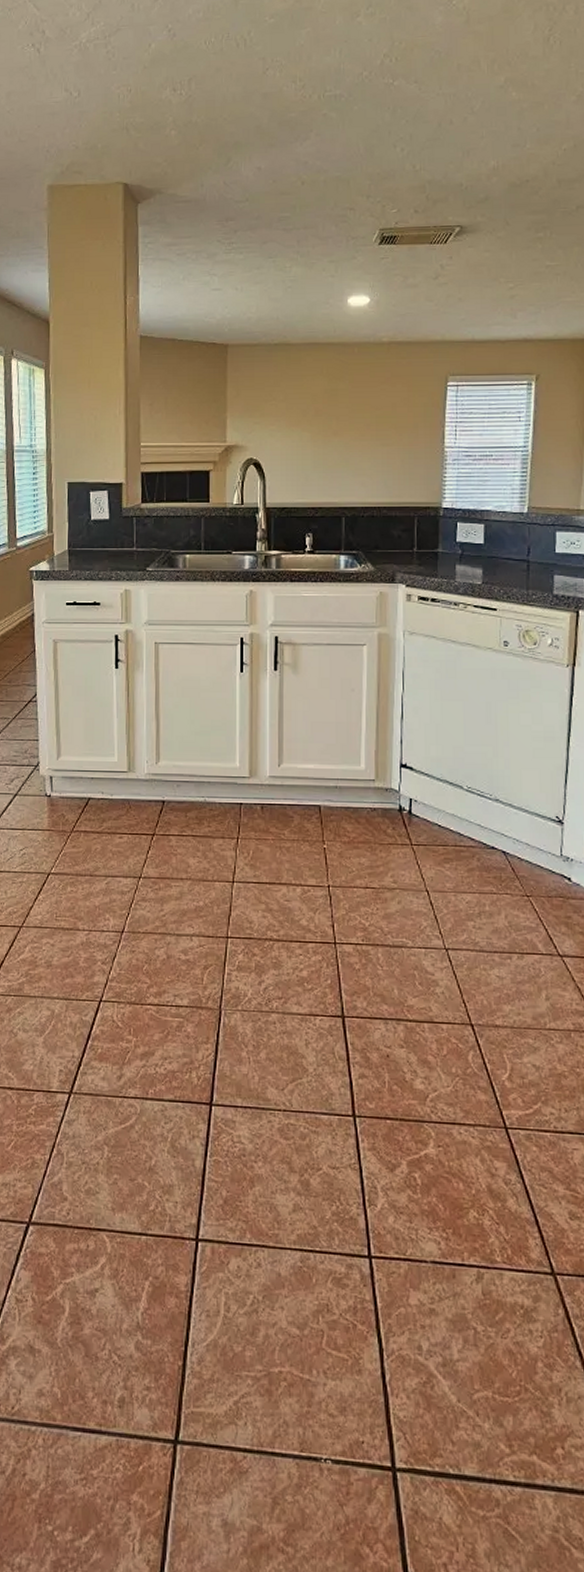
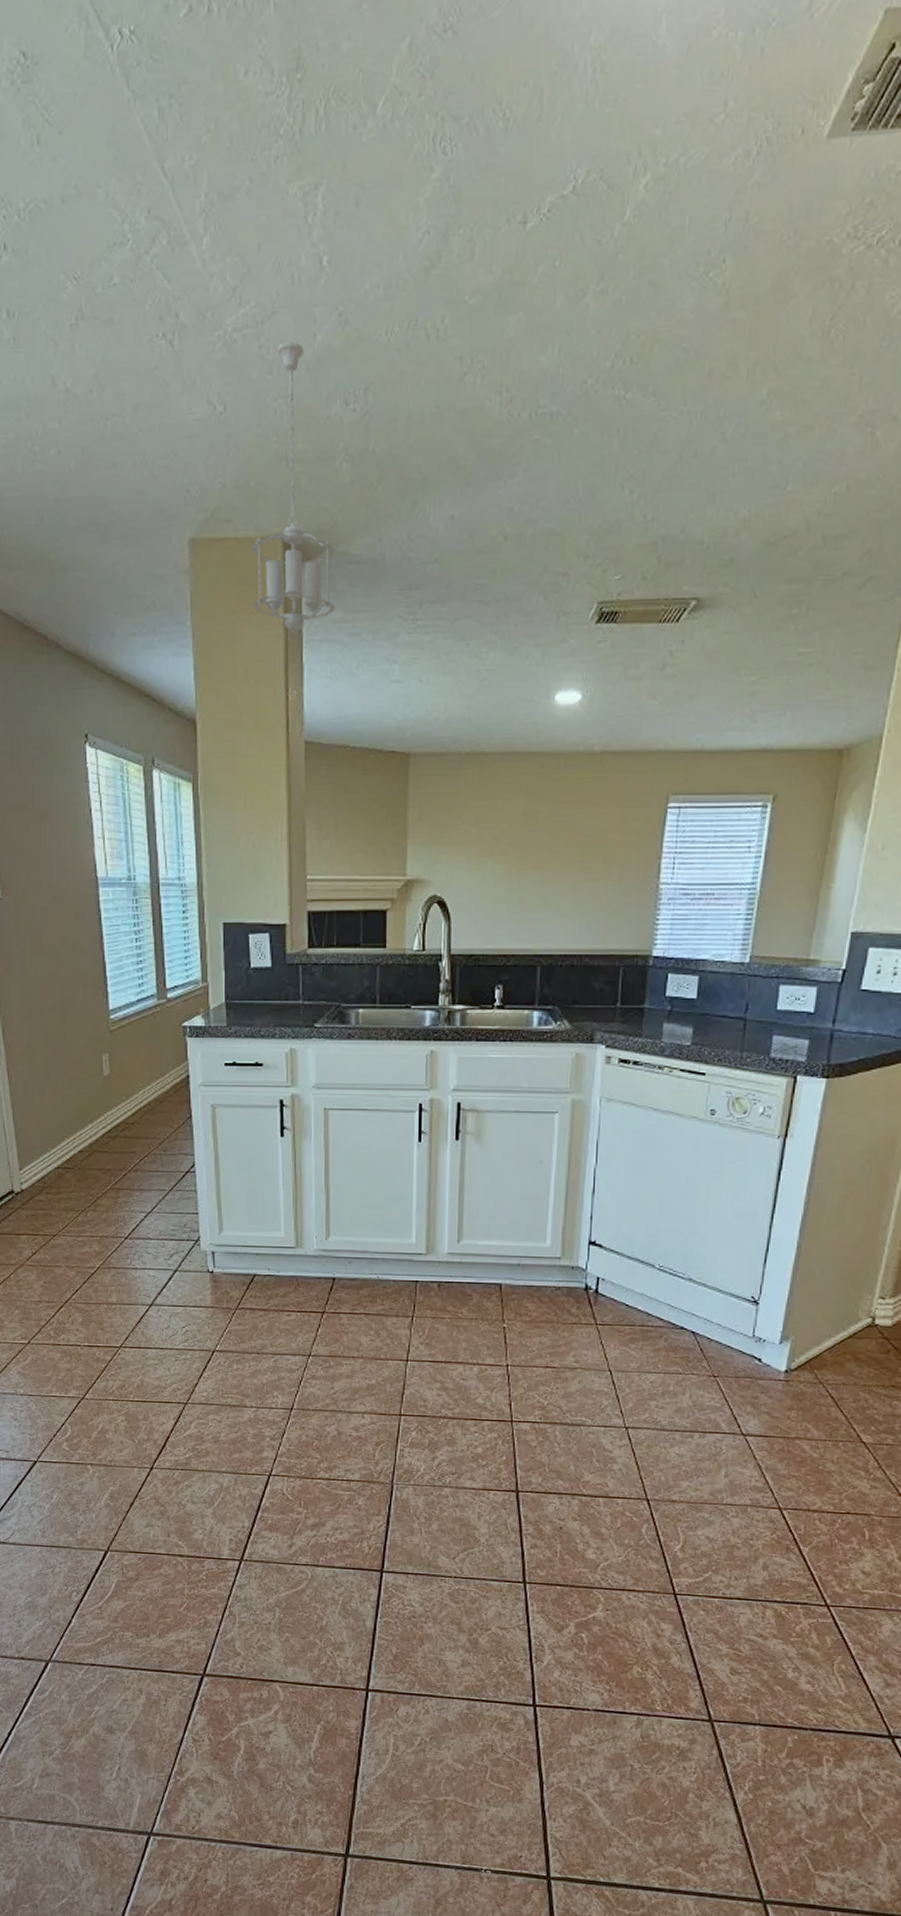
pendant light: none [97,49,166,255] -> present [251,342,336,635]

